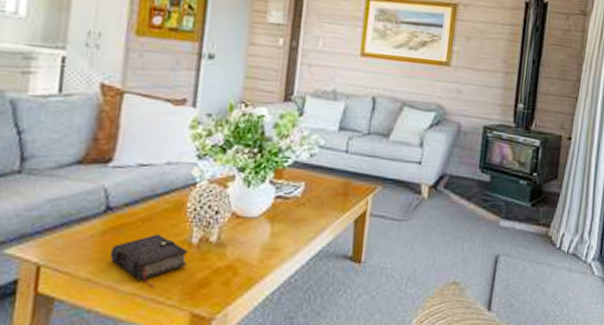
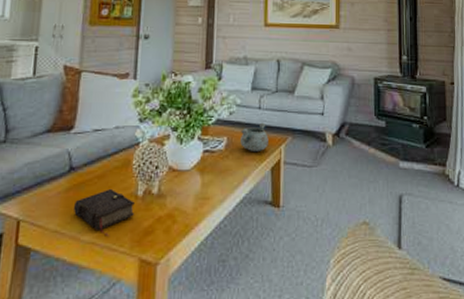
decorative bowl: none [321,168,355,200] -> present [240,122,269,151]

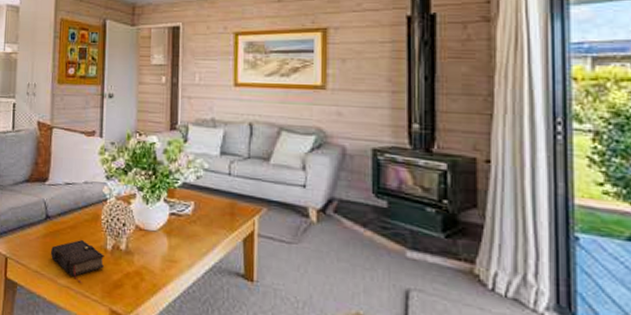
decorative bowl: present [240,122,269,151] -> none [209,189,240,220]

